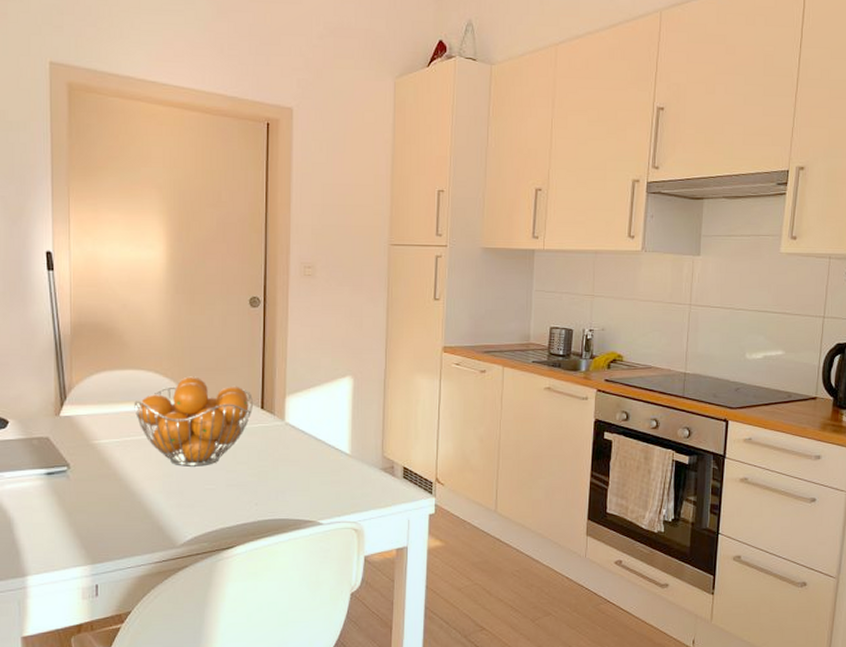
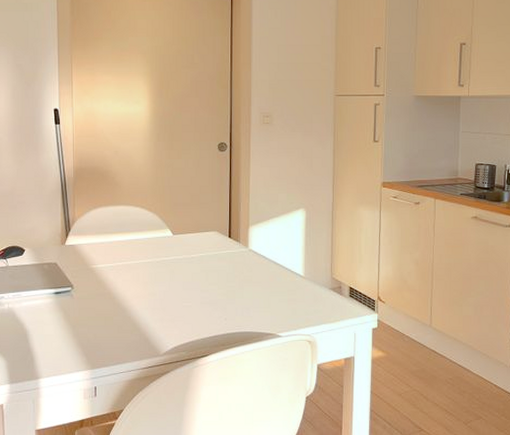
fruit basket: present [134,376,254,466] -> none [125,210,223,287]

